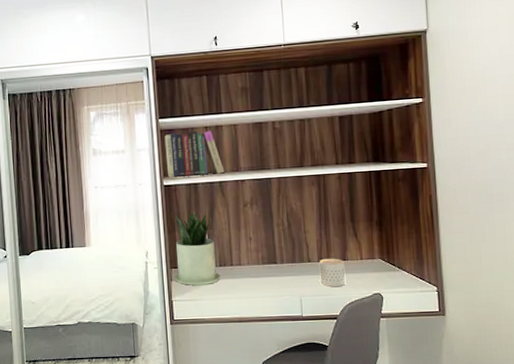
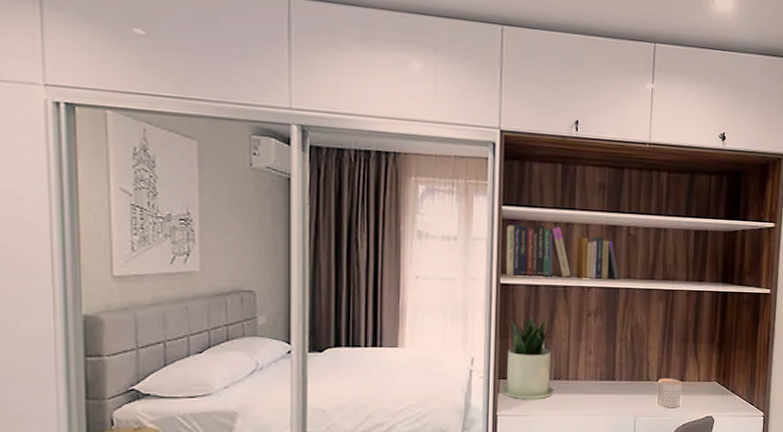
books: none [227,134,269,173] -> present [576,236,619,279]

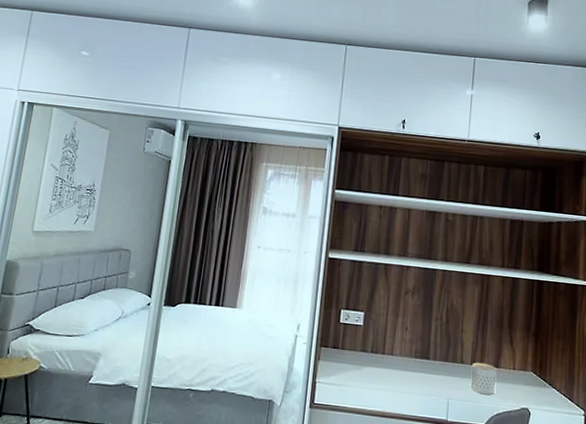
planter: present [502,316,555,400] -> none [322,289,372,371]
books: present [506,224,571,277] -> none [335,205,392,256]
books: present [576,236,619,279] -> none [396,220,436,261]

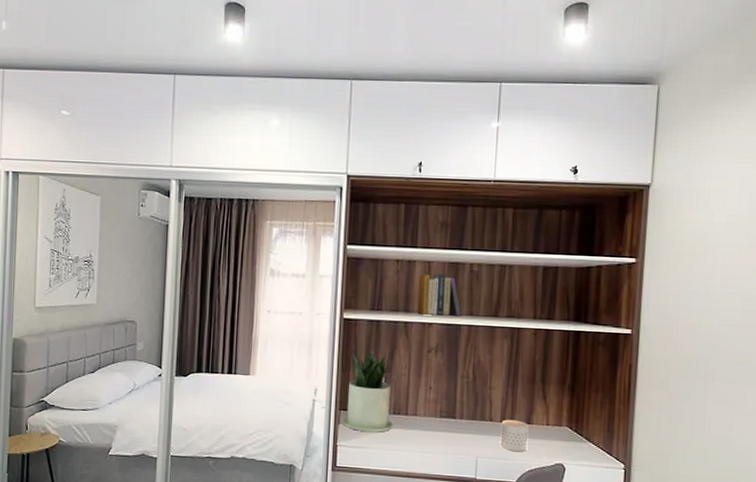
planter: none [322,289,372,371] -> present [342,350,394,433]
books: none [396,220,436,261] -> present [417,273,461,316]

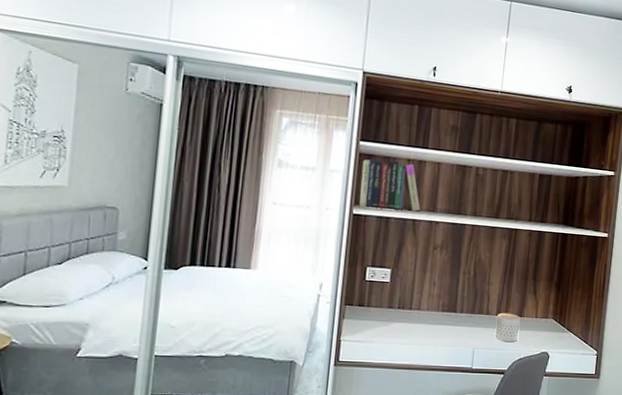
planter: present [342,350,394,433] -> none [347,246,399,327]
books: none [349,262,412,313] -> present [359,158,420,212]
books: present [417,273,461,316] -> none [425,174,466,216]

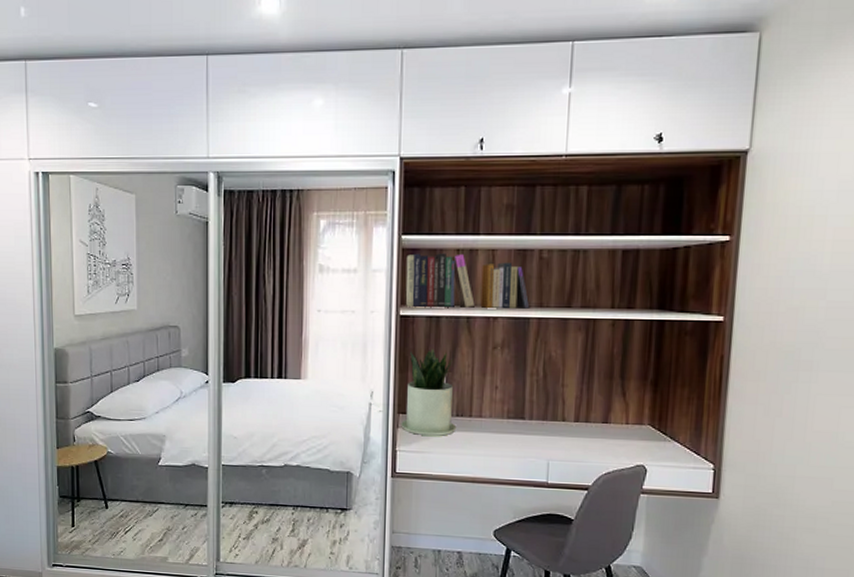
planter: none [347,246,399,327] -> present [401,348,457,437]
books: none [425,174,466,216] -> present [480,262,529,308]
mug: present [495,312,521,343] -> none [574,418,606,454]

